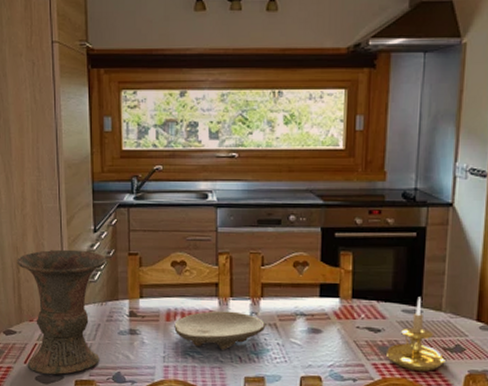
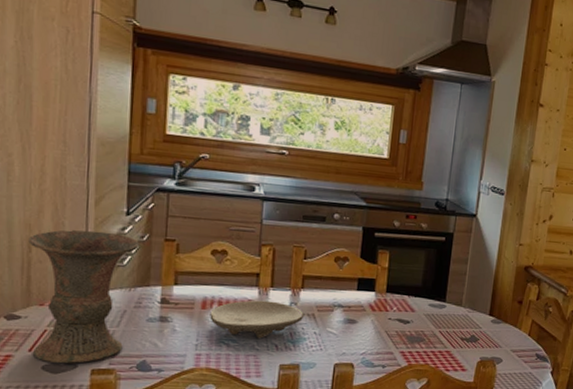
candle holder: present [387,297,445,371] -> none [413,293,462,358]

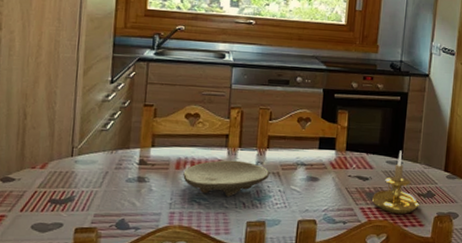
vase: present [28,230,140,363] -> none [24,98,122,222]
candle holder: none [413,293,462,358] -> present [372,150,419,214]

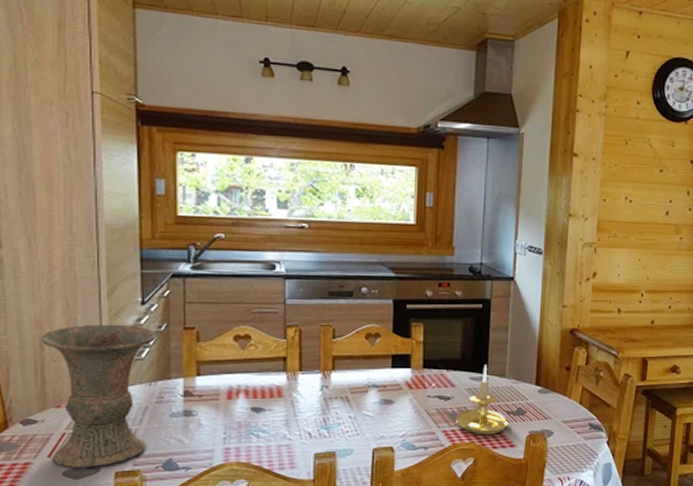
vase: none [24,98,122,222] -> present [40,324,158,467]
bowl: present [183,160,269,197] -> none [237,386,336,427]

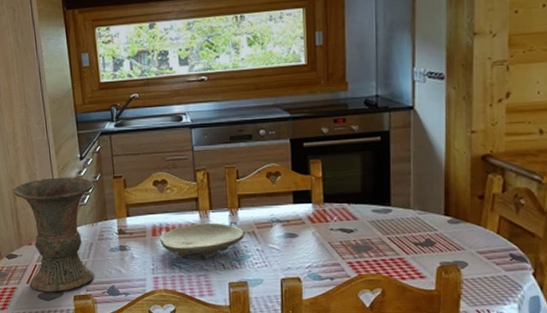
bowl: none [237,386,336,427] -> present [160,223,244,259]
candle holder: present [456,364,509,435] -> none [361,197,417,266]

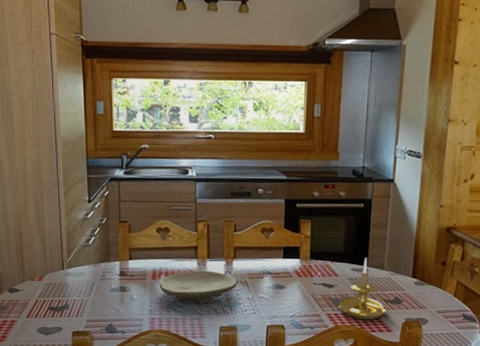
vase: present [13,177,95,291] -> none [19,217,101,327]
candle holder: none [361,197,417,266] -> present [339,258,387,320]

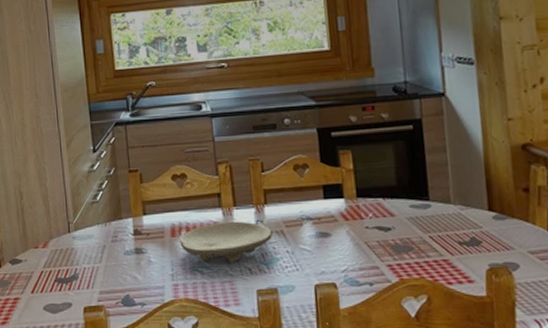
candle holder: present [339,258,387,320] -> none [400,190,463,269]

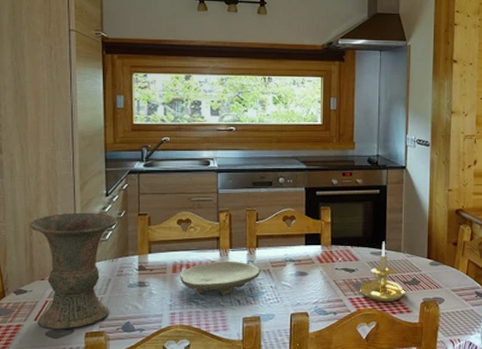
vase: none [19,171,109,302] -> present [30,212,119,329]
candle holder: none [400,190,463,269] -> present [360,241,405,302]

